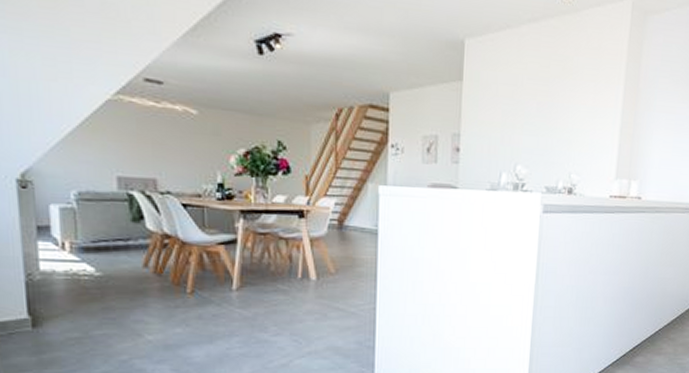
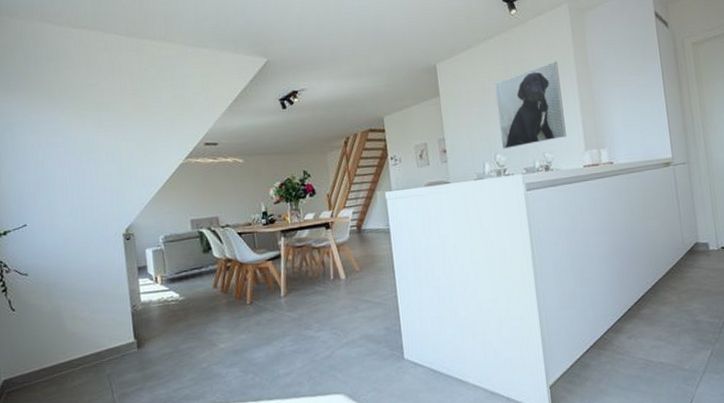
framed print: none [524,67,606,161] -> present [494,61,566,150]

